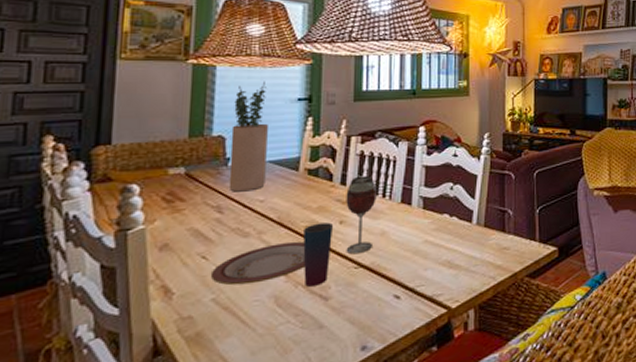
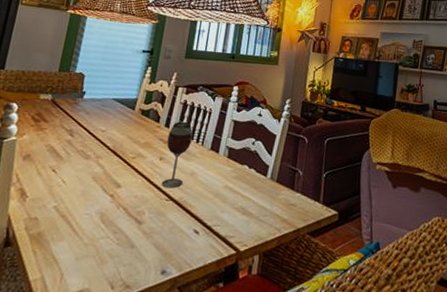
plate: present [210,241,306,286] -> none [55,168,131,199]
vase: present [228,81,268,192] -> none [80,33,121,122]
cup: present [302,222,334,287] -> none [125,156,155,210]

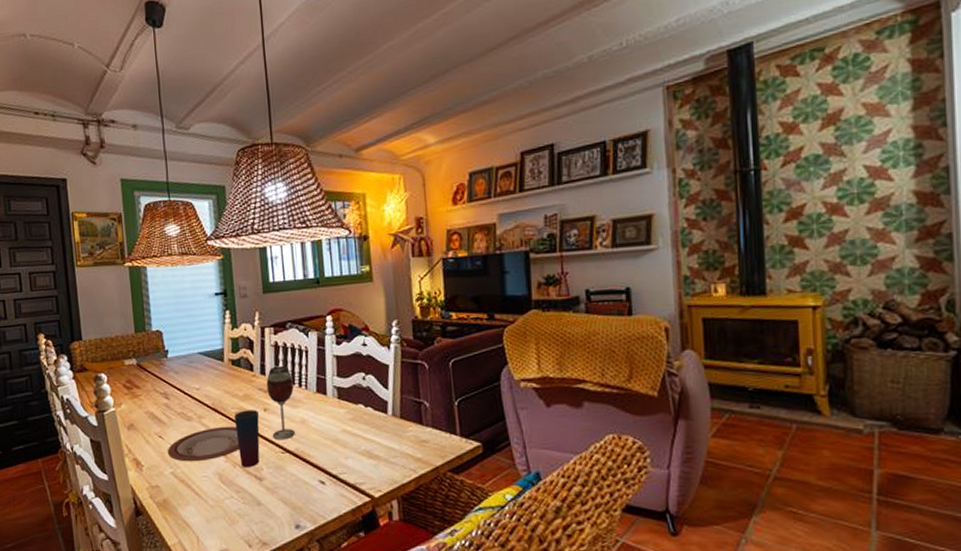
plate: none [55,168,131,199] -> present [167,426,240,462]
cup: none [125,156,155,210] -> present [233,410,260,467]

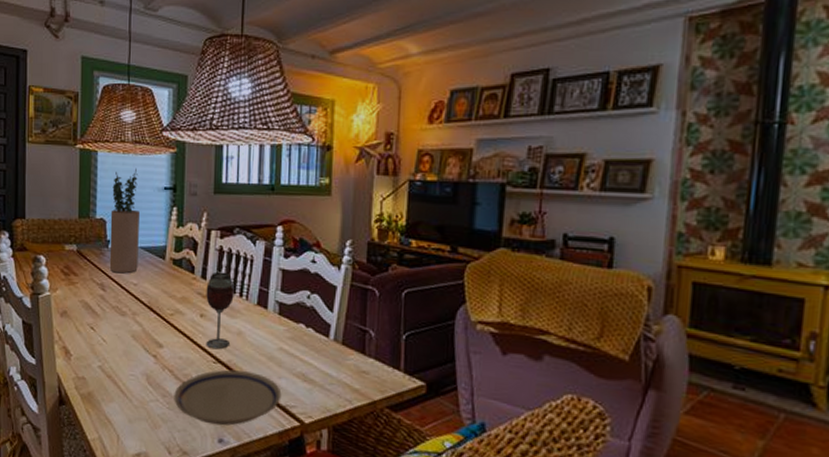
vase: none [165,278,198,381] -> present [109,168,139,274]
plate: present [167,426,240,462] -> none [97,326,172,360]
cup: present [233,410,260,467] -> none [168,313,196,373]
plate: none [247,457,350,512] -> present [174,369,282,426]

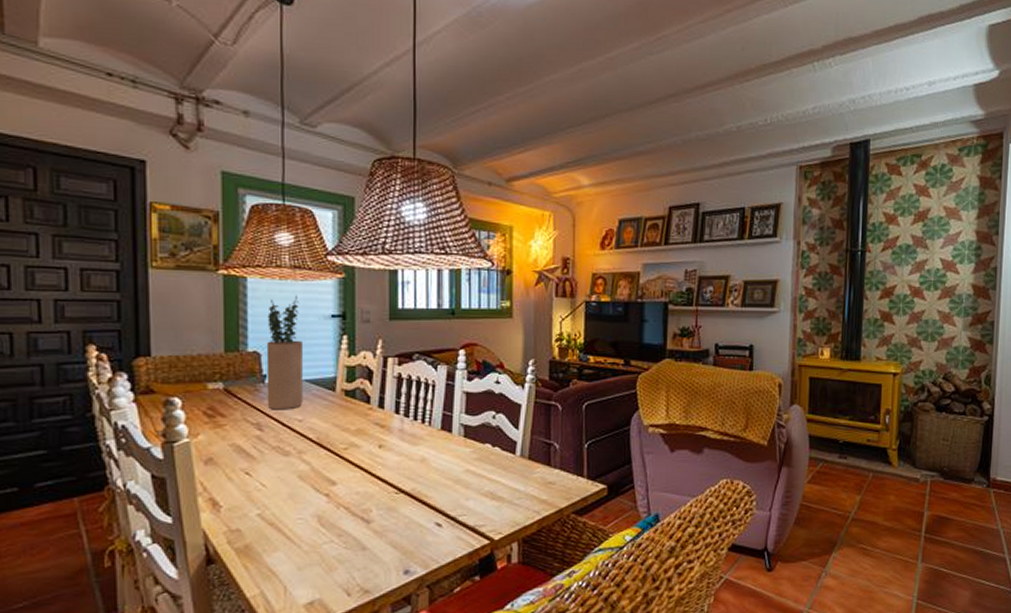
plate: present [174,369,282,426] -> none [351,498,470,557]
wineglass: present [206,271,234,350] -> none [384,399,416,480]

